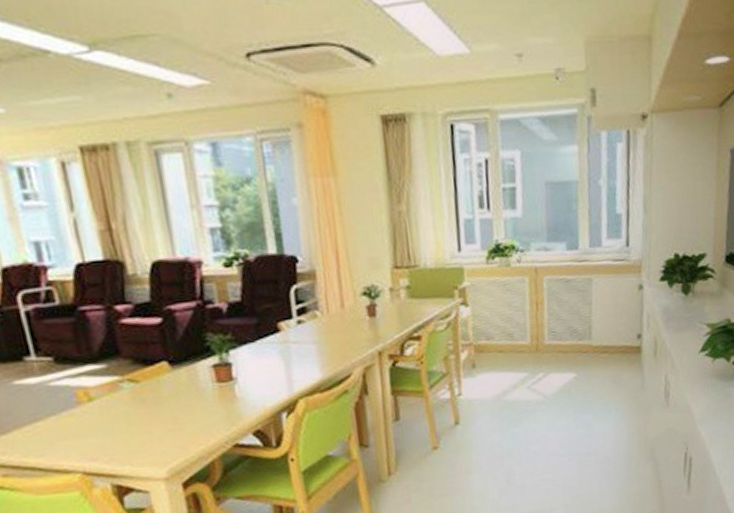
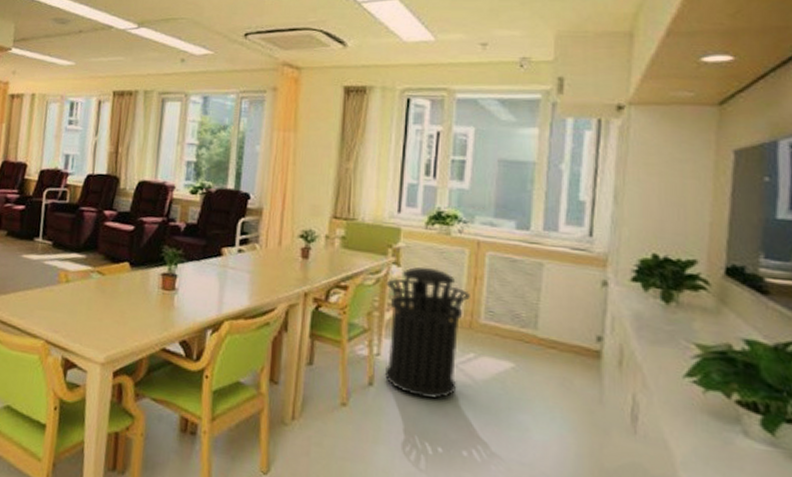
trash can: none [457,301,534,424] -> present [384,266,470,400]

